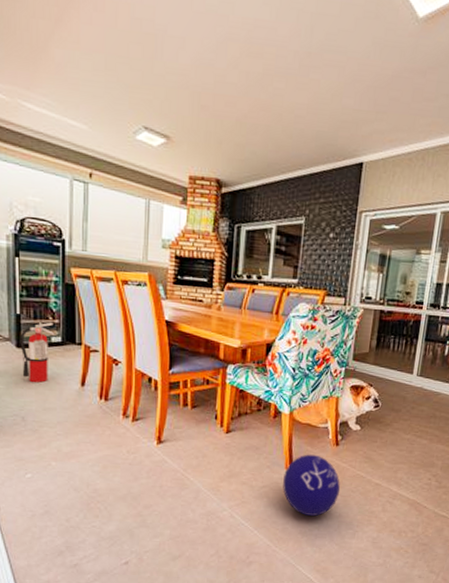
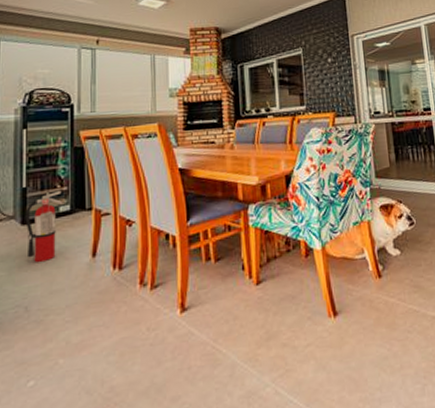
ball: present [283,454,341,517] -> none [328,293,395,375]

